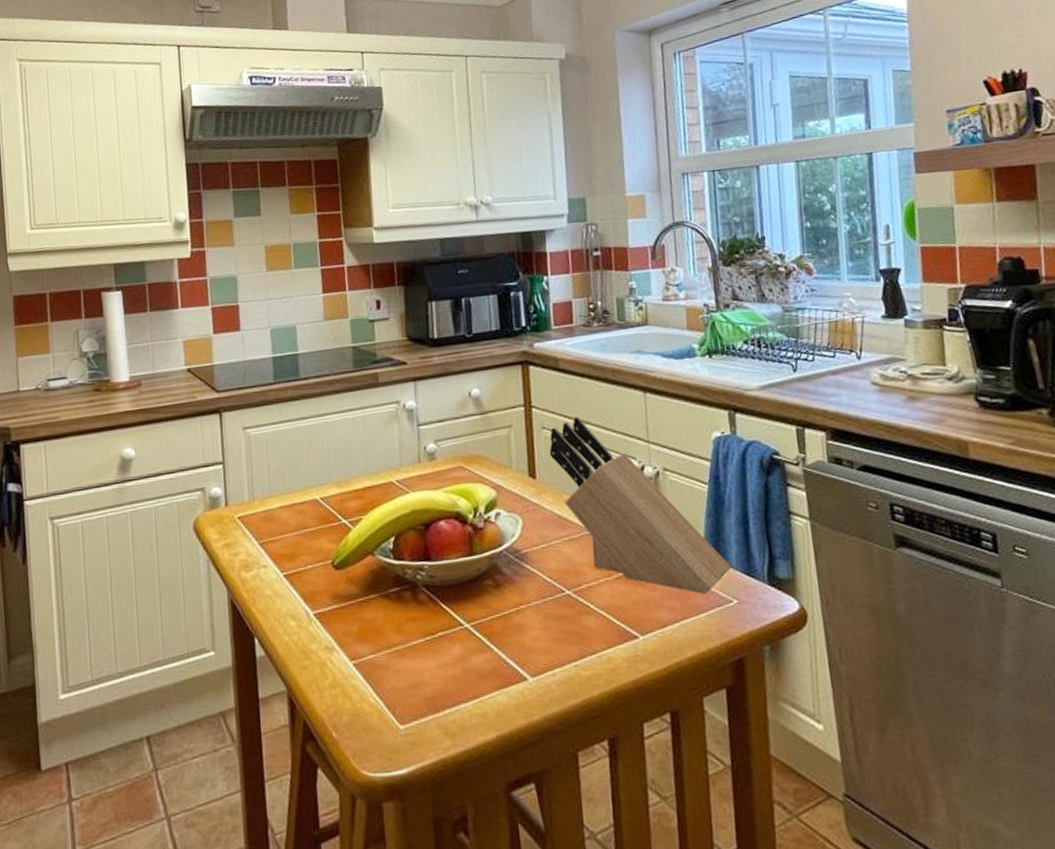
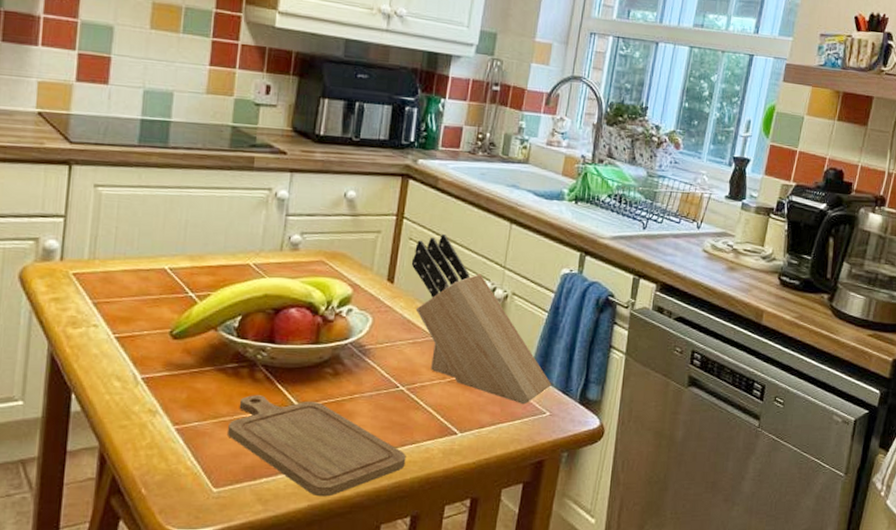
chopping board: none [402,618,590,725] -> present [228,395,406,497]

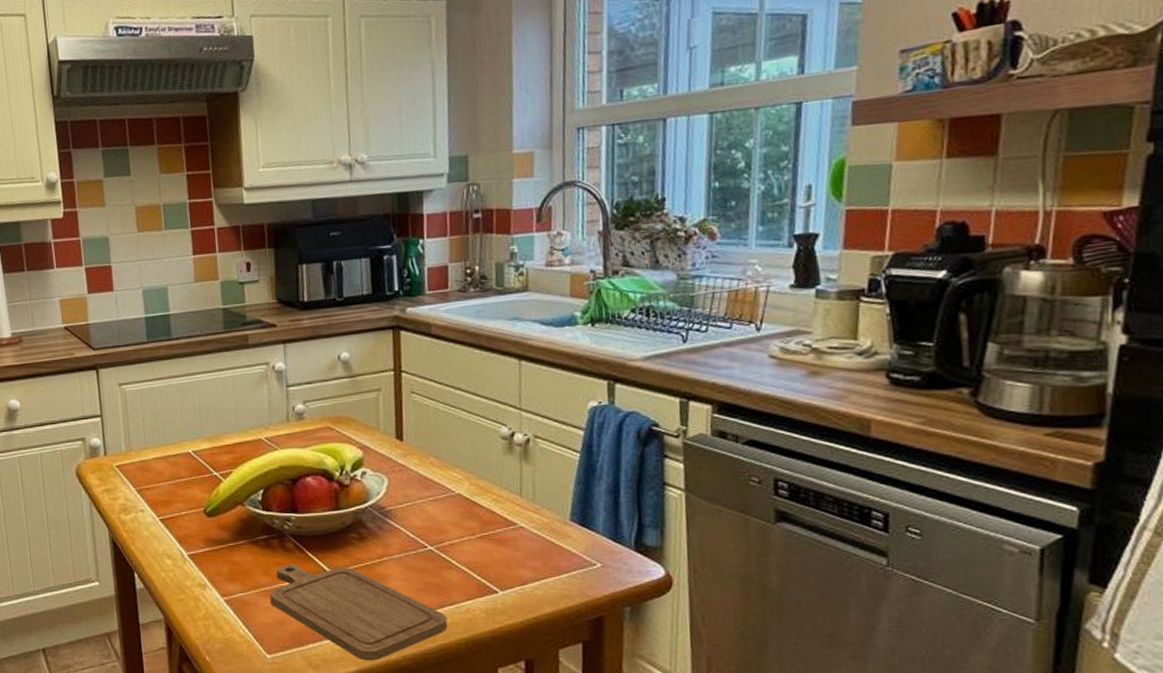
knife block: present [411,233,552,404] -> none [417,382,598,556]

